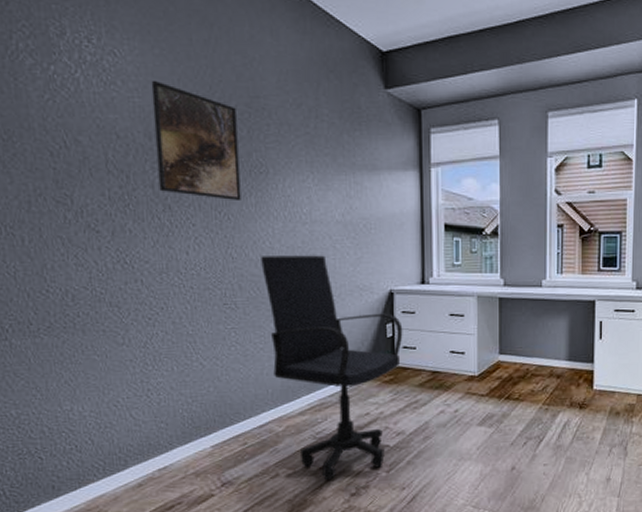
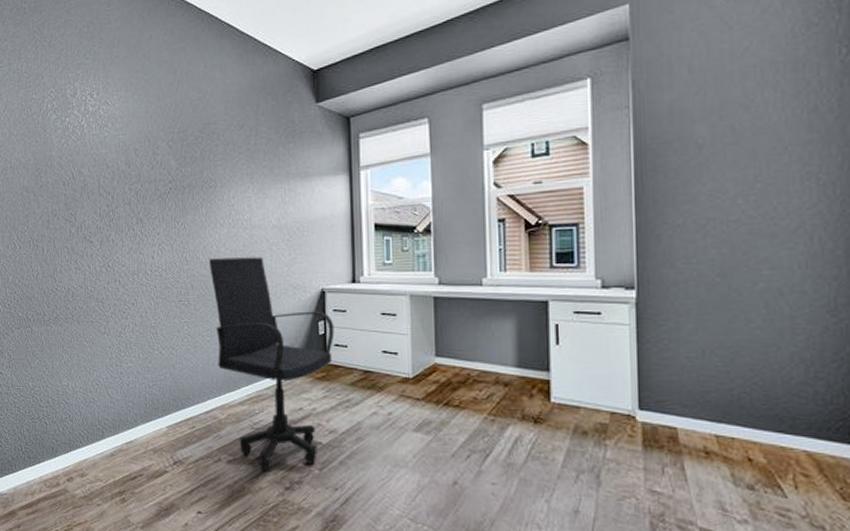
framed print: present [151,80,241,202] -> none [131,119,195,213]

